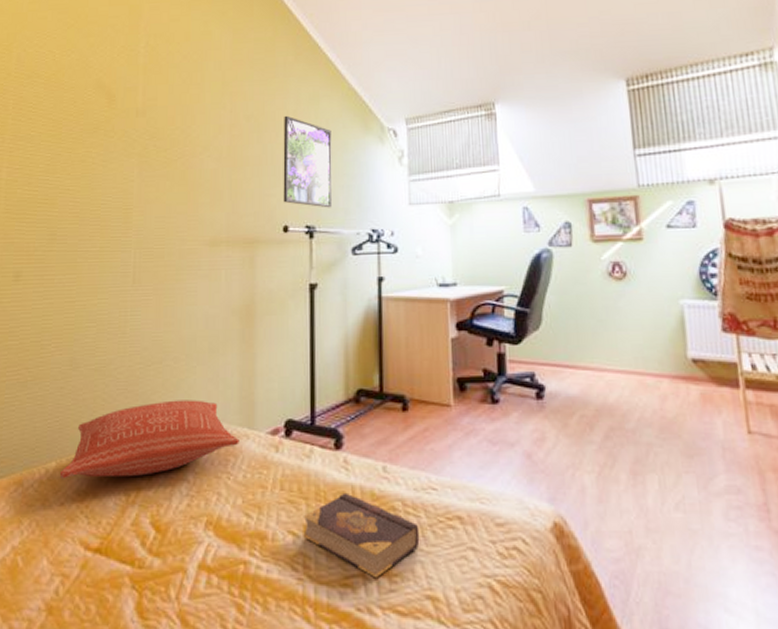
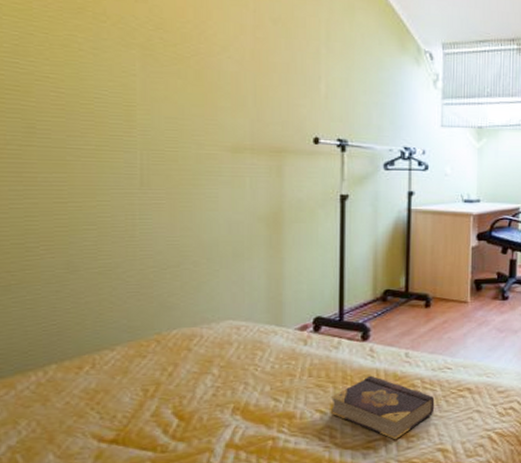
pillow: present [59,400,239,479] -> none [61,301,267,380]
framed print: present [283,115,333,208] -> none [314,24,367,124]

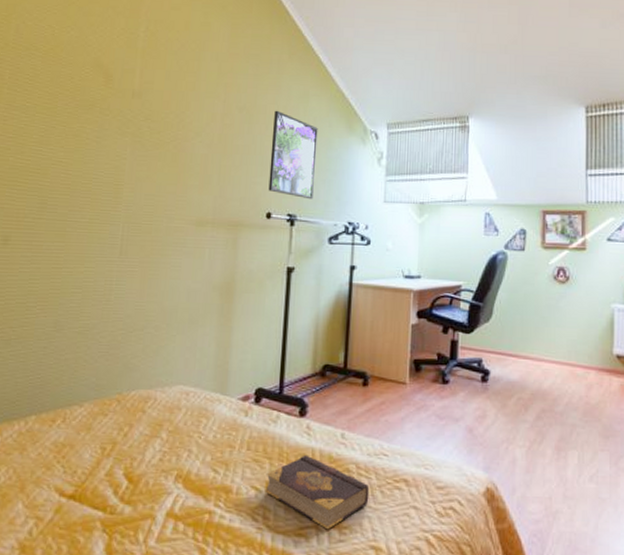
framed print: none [314,24,367,124] -> present [268,110,318,200]

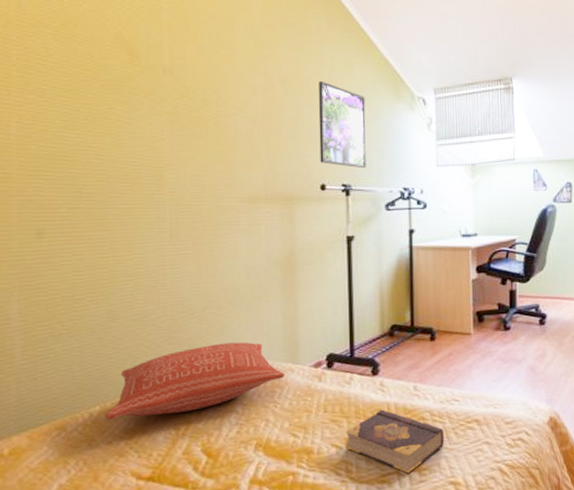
pillow: none [38,364,212,432] -> present [104,342,285,421]

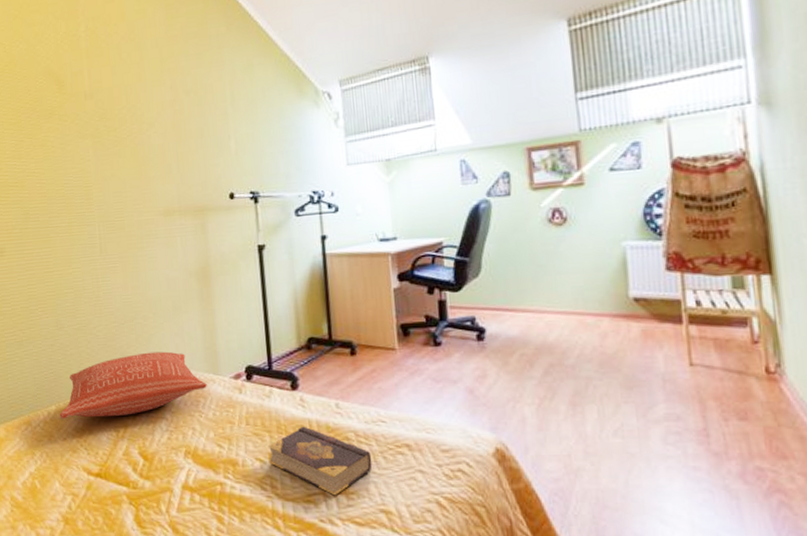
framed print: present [318,81,367,169] -> none [221,87,273,174]

